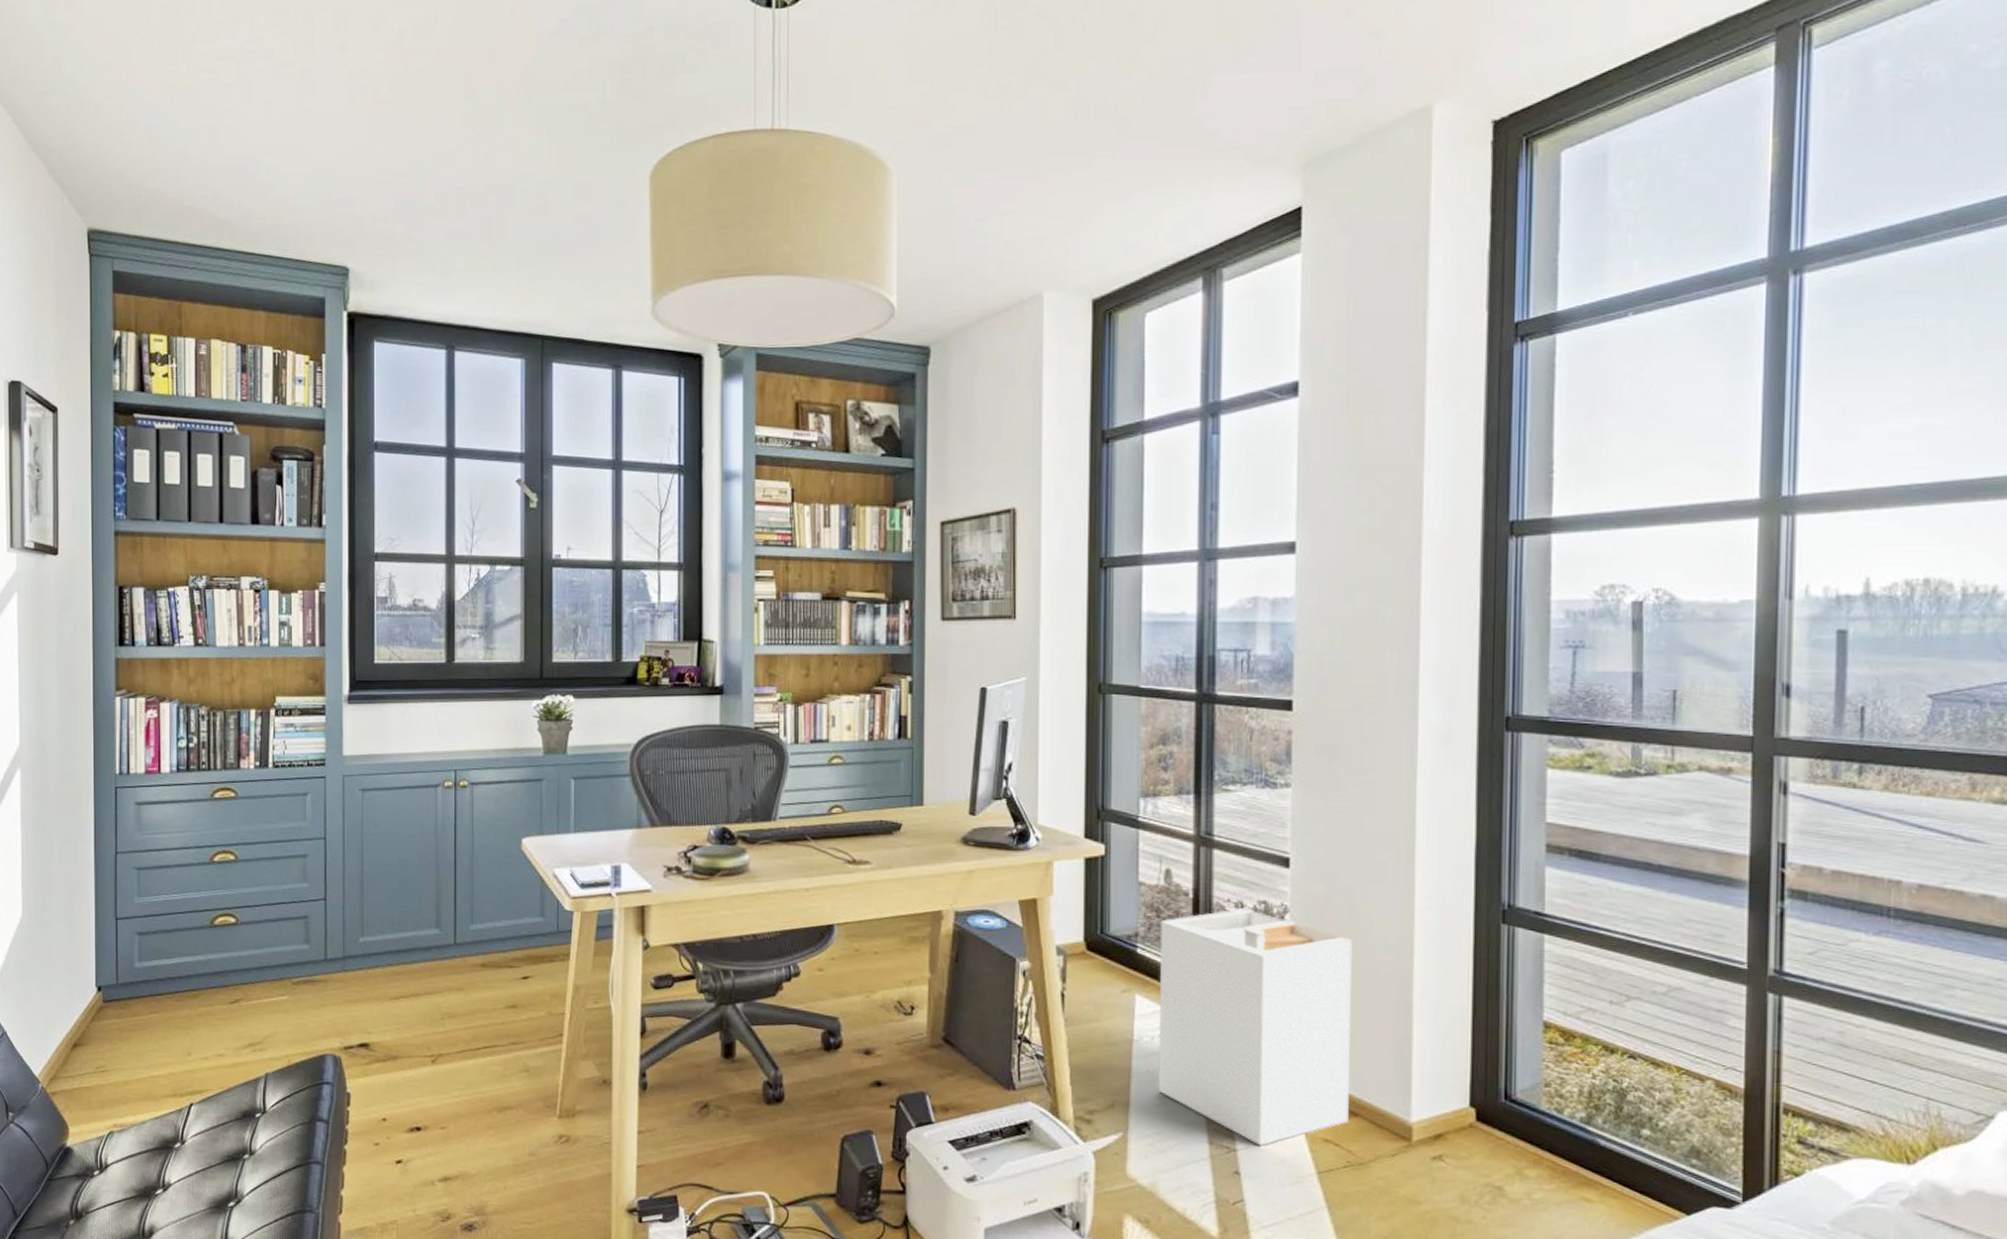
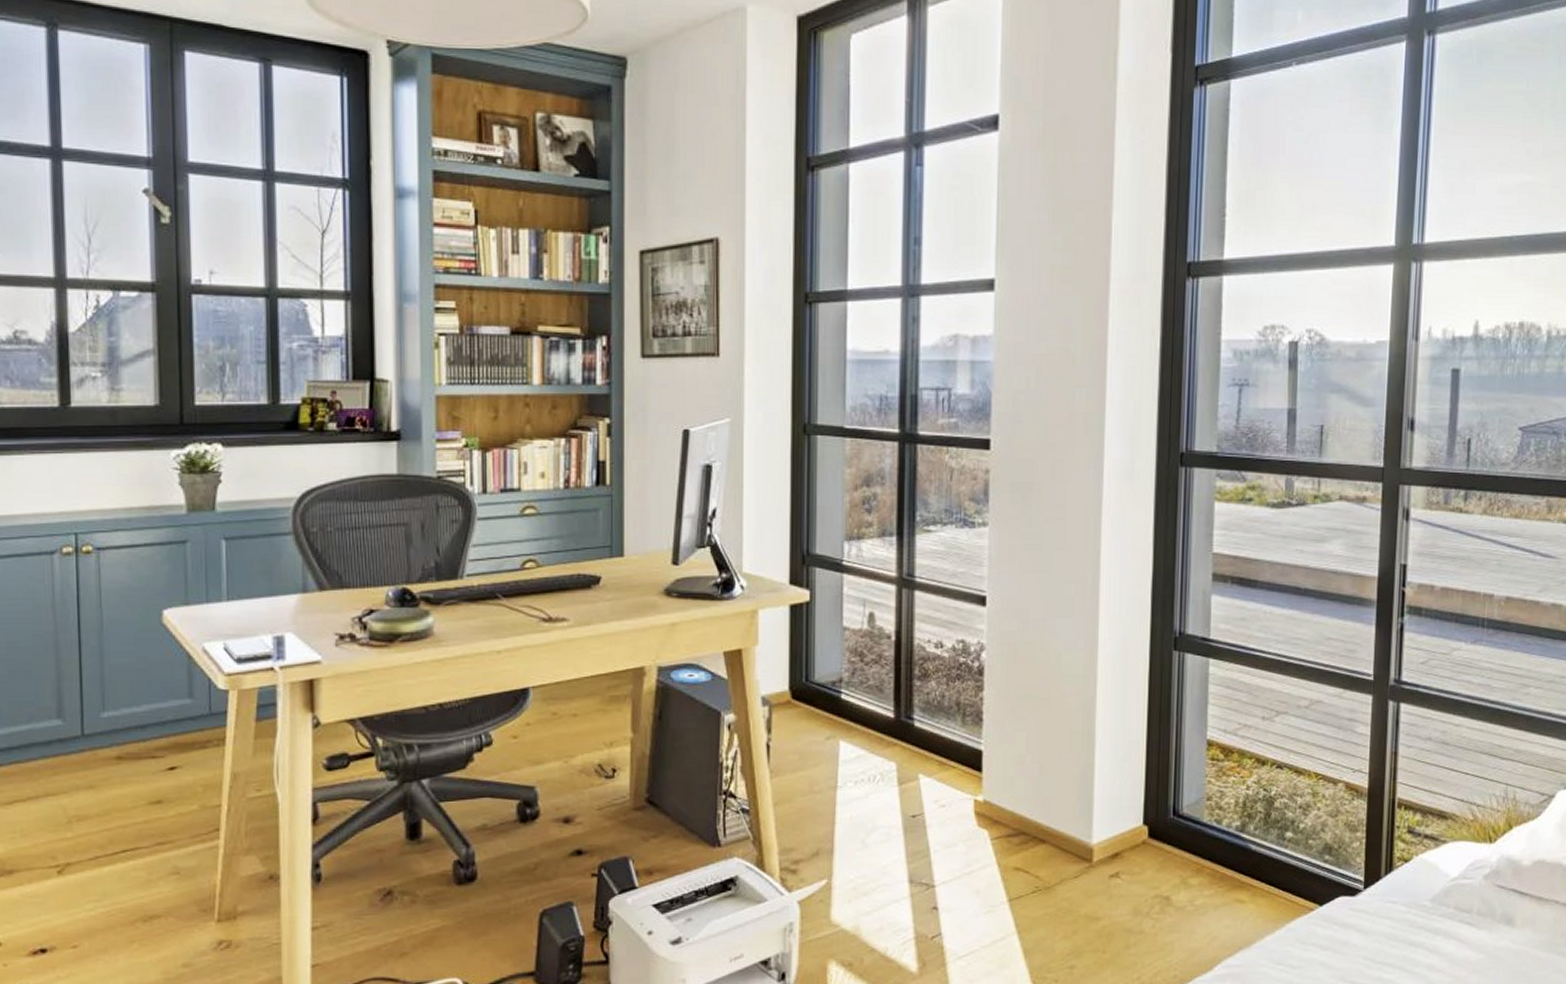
laundry hamper: present [1157,907,1352,1146] -> none [861,647,1042,880]

